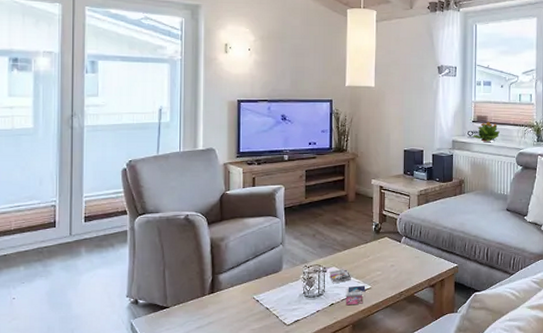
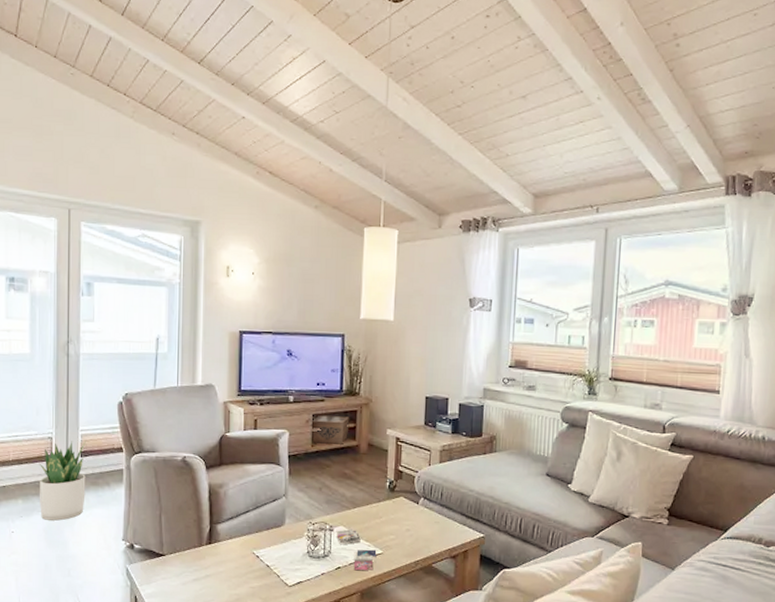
planter: none [41,206,90,284] -> present [39,440,86,521]
decorative box: none [304,171,339,196] -> present [311,415,350,444]
potted flower: present [472,121,500,143] -> none [507,367,542,393]

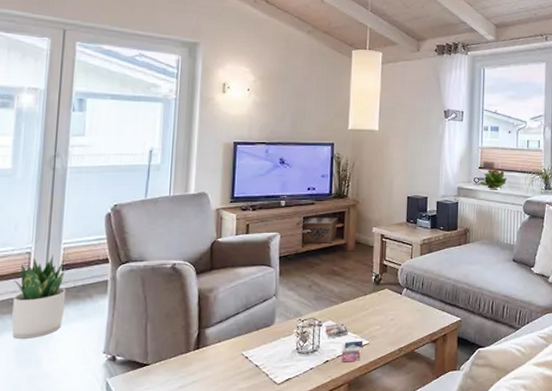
potted flower: none [507,367,542,393] -> present [478,168,507,190]

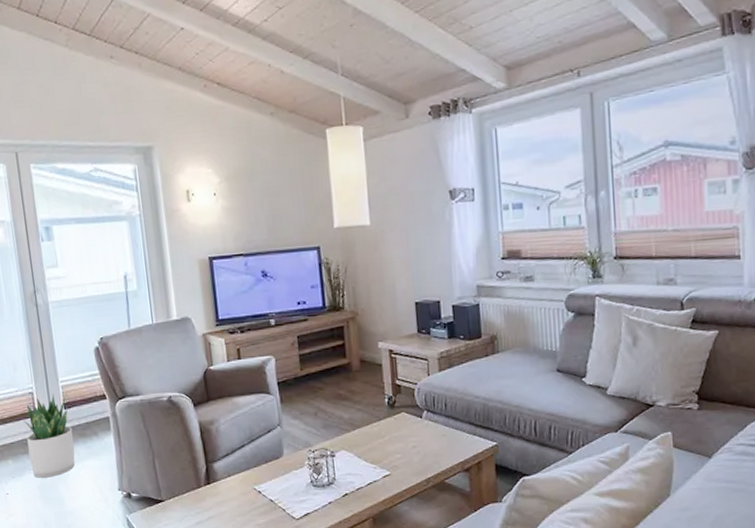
decorative box: present [302,217,338,245] -> none [297,334,338,368]
magazine: present [324,323,363,363] -> none [338,453,384,496]
potted flower: present [478,168,507,190] -> none [502,256,540,285]

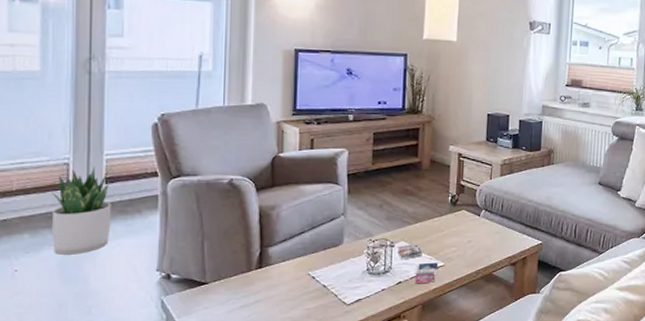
magazine: none [338,453,384,496] -> present [397,244,438,284]

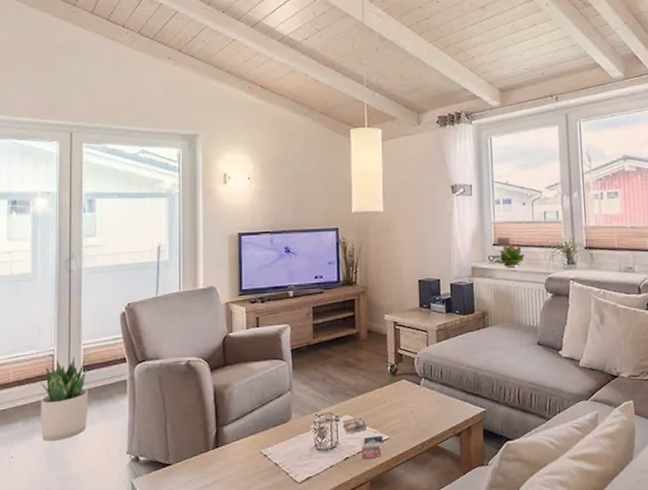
potted flower: none [564,86,595,110] -> present [493,244,524,268]

